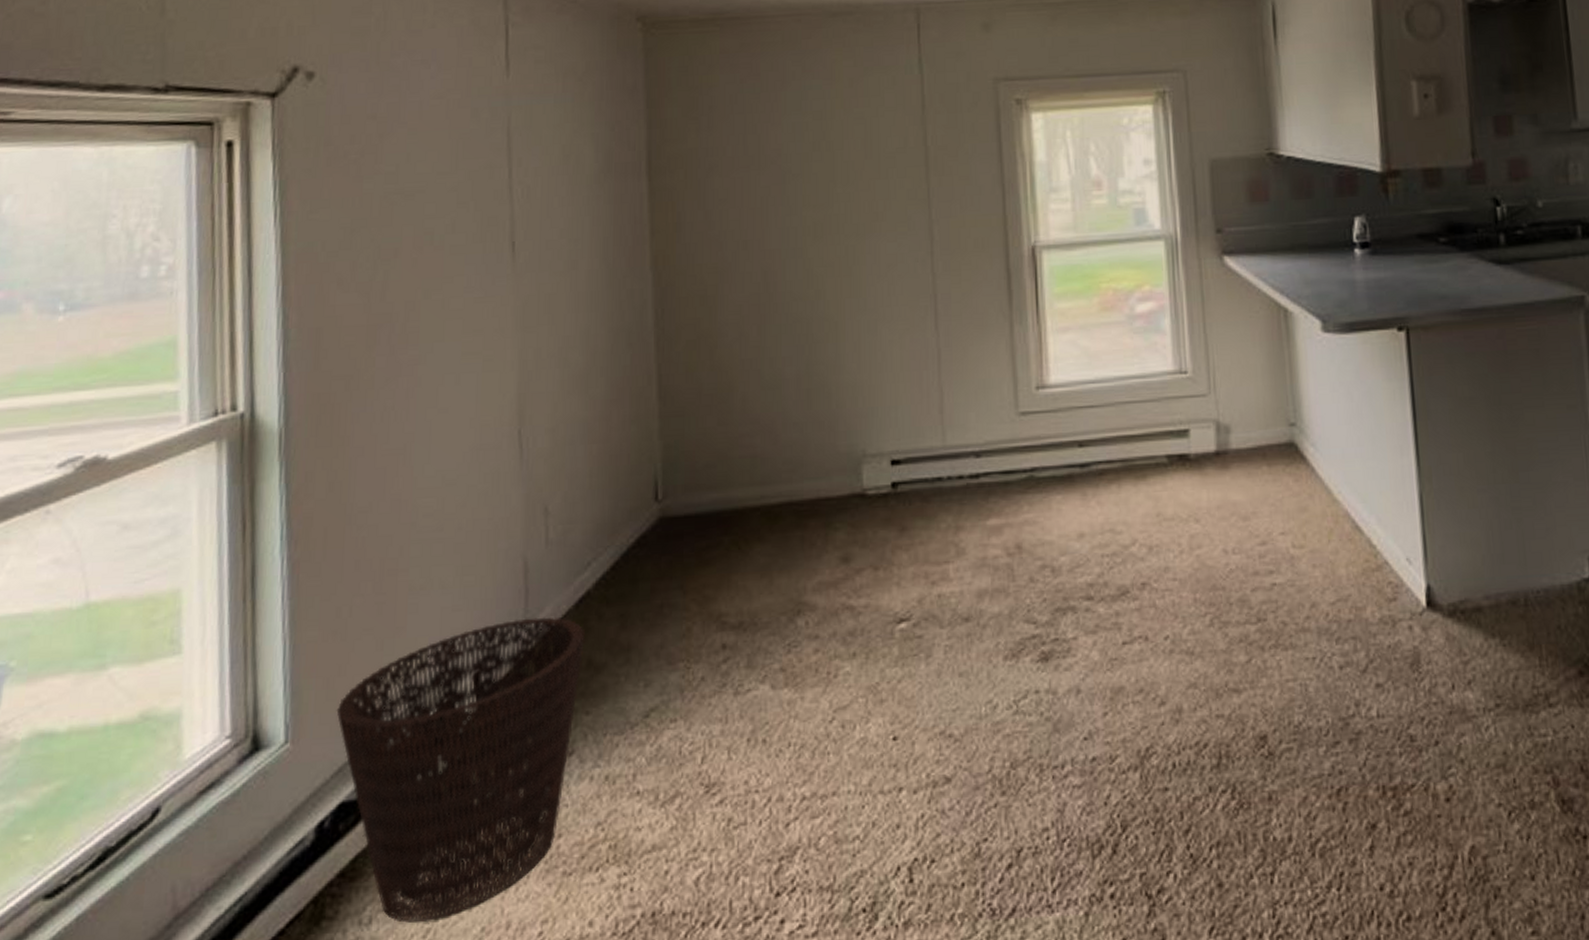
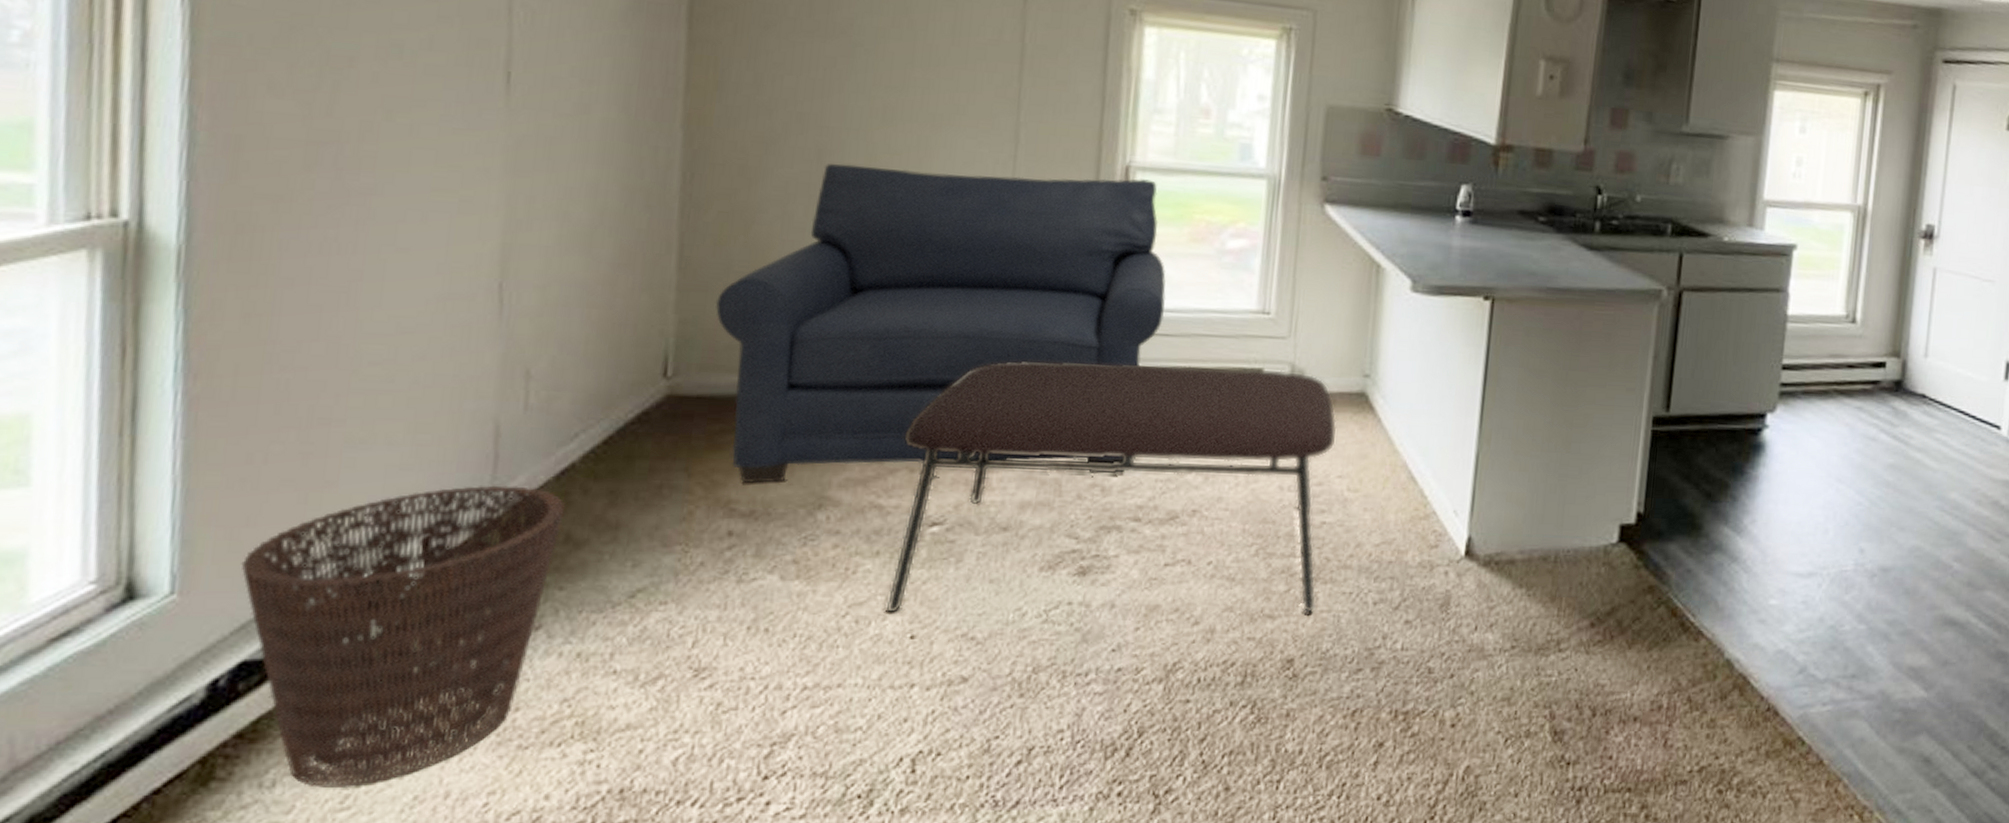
sofa: none [692,256,1087,596] -> present [715,163,1167,484]
coffee table: none [865,428,1281,715] -> present [885,361,1337,613]

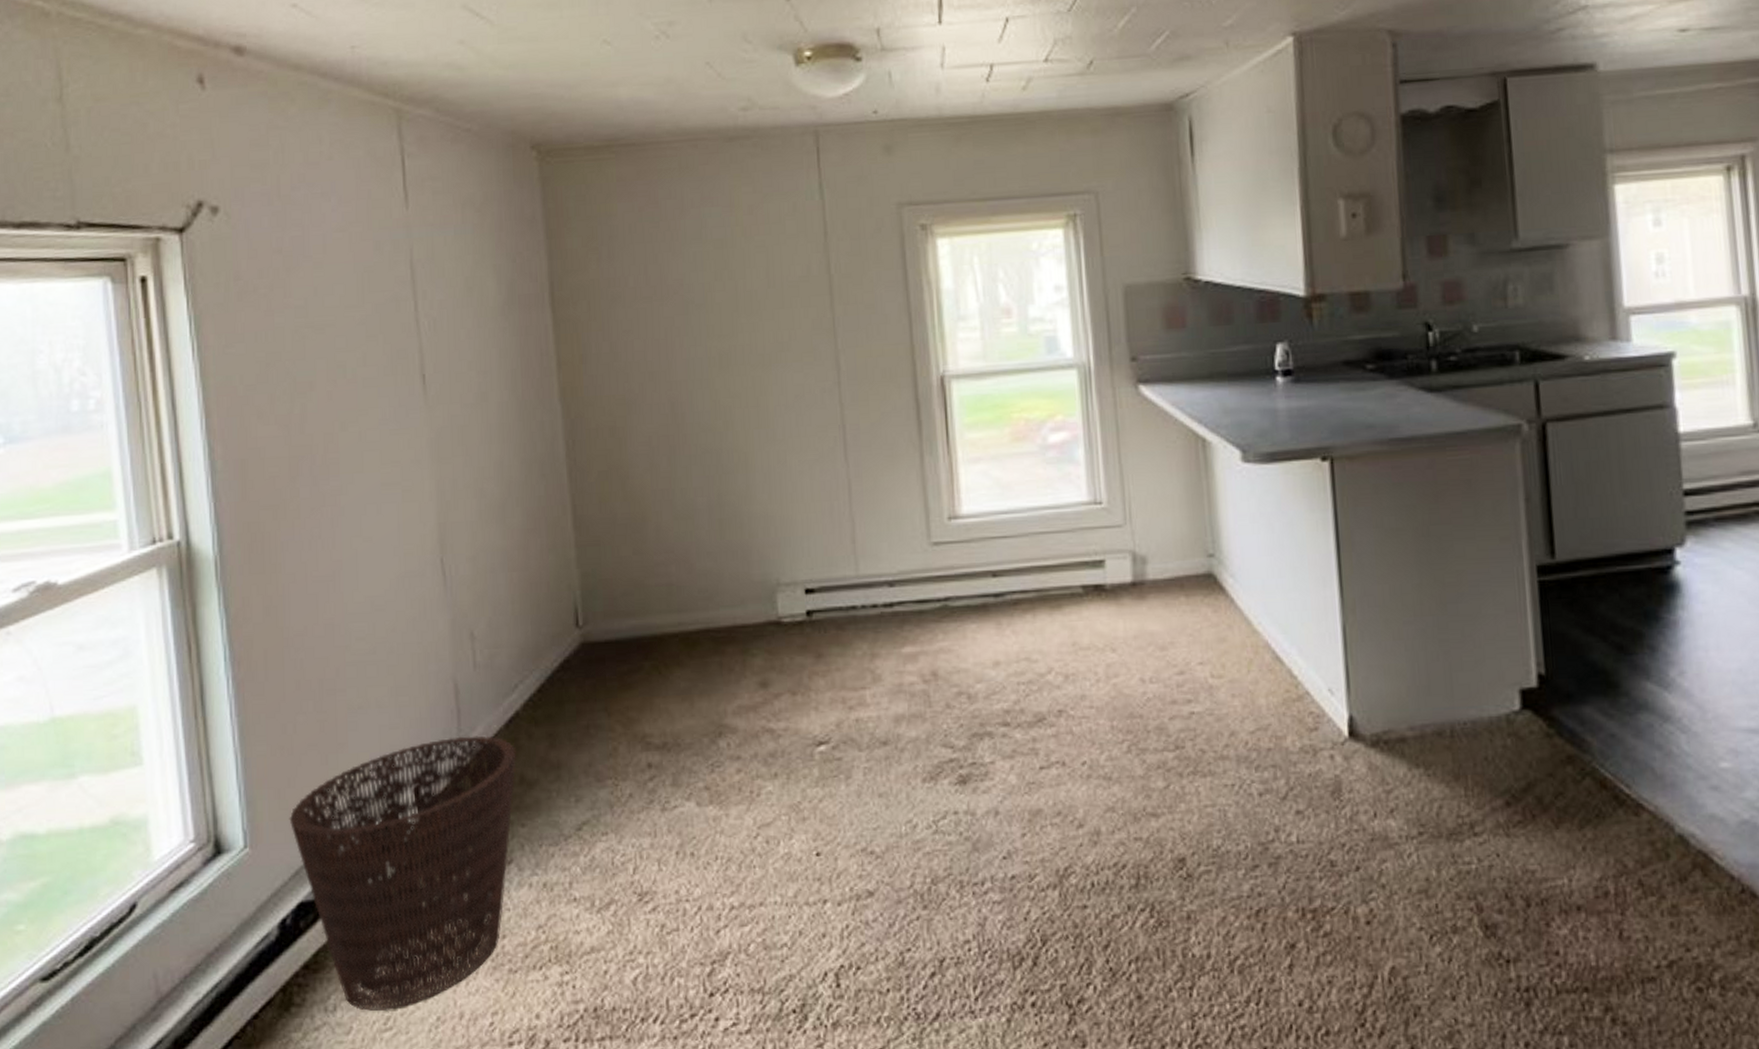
sofa: present [715,163,1167,484] -> none [607,386,1000,718]
coffee table: present [885,361,1337,613] -> none [782,559,1199,832]

